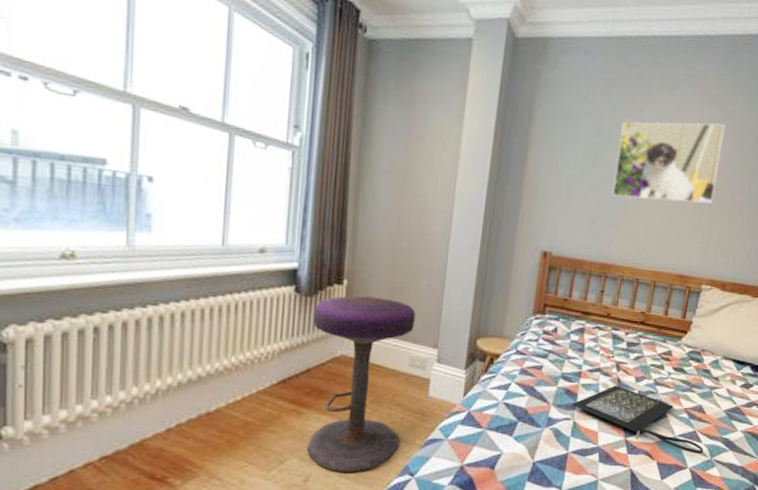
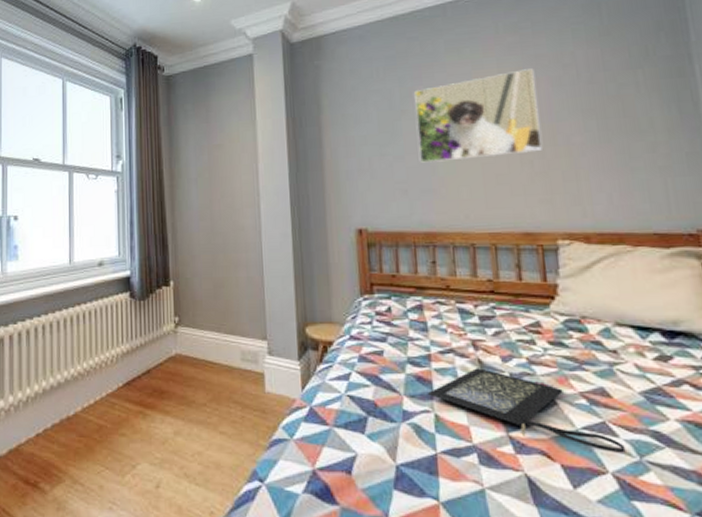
stool: present [306,296,416,472] -> none [148,294,244,478]

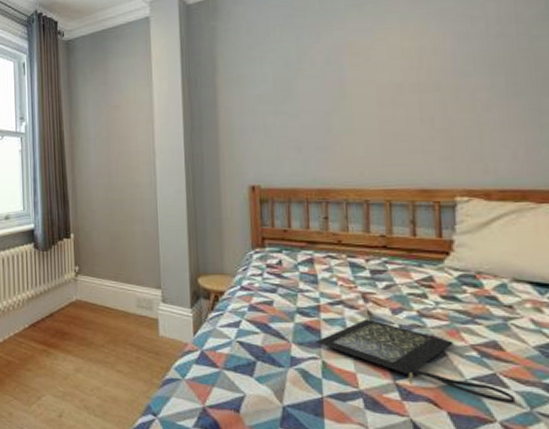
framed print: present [414,68,543,163] -> none [312,23,445,121]

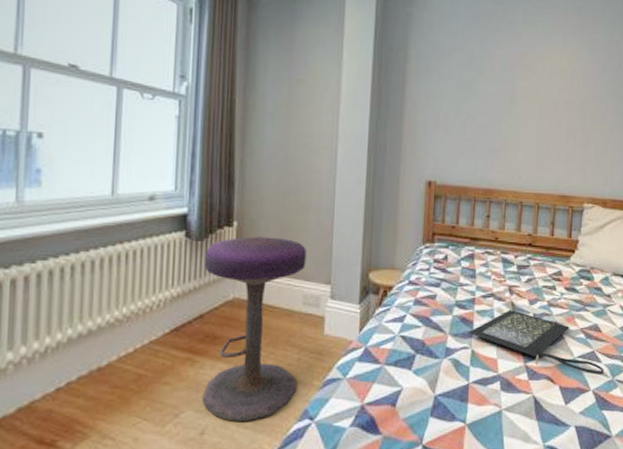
stool: none [50,246,138,410] -> present [202,236,306,421]

